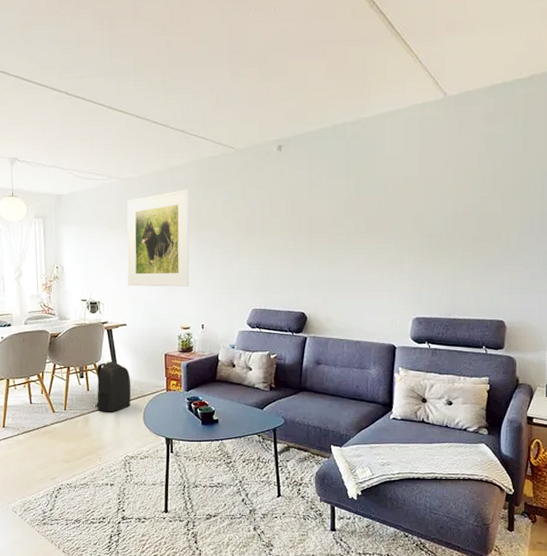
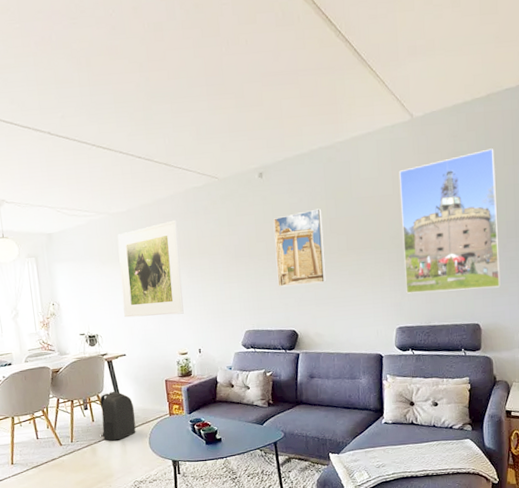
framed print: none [289,186,341,266] -> present [273,208,327,287]
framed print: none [426,134,533,284] -> present [398,148,501,294]

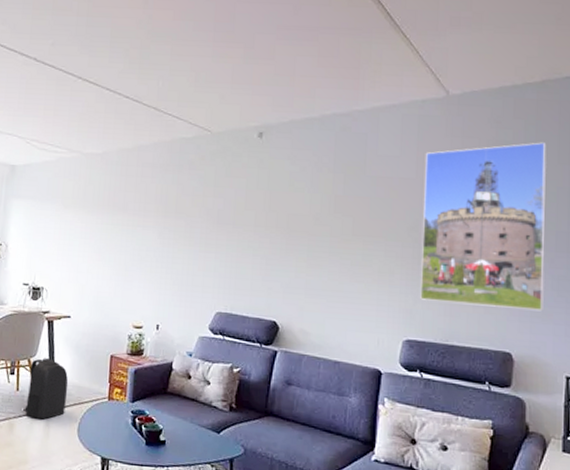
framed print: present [117,220,184,318] -> none [77,170,157,280]
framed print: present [273,208,327,287] -> none [262,182,327,271]

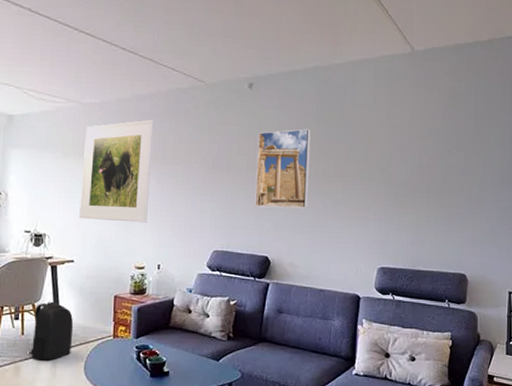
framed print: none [77,170,157,280] -> present [79,119,154,223]
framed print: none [262,182,327,271] -> present [255,129,311,209]
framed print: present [420,142,547,312] -> none [392,93,493,238]

